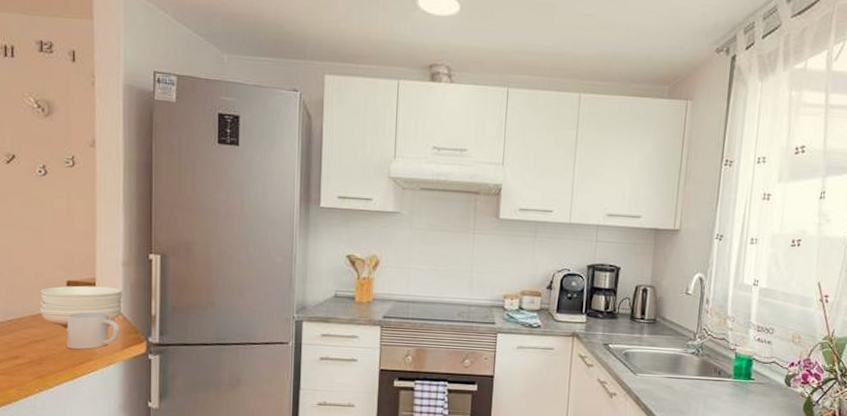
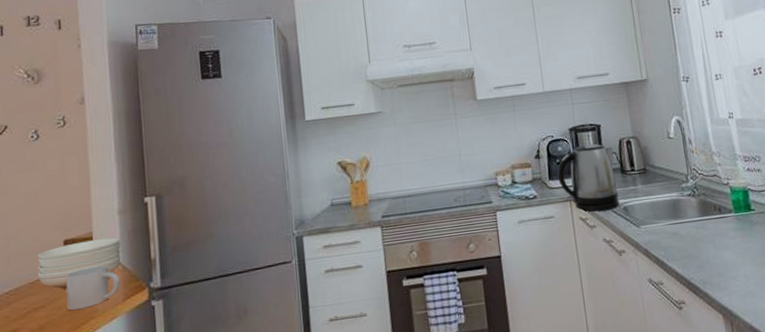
kettle: none [565,284,628,353] -> present [557,143,620,212]

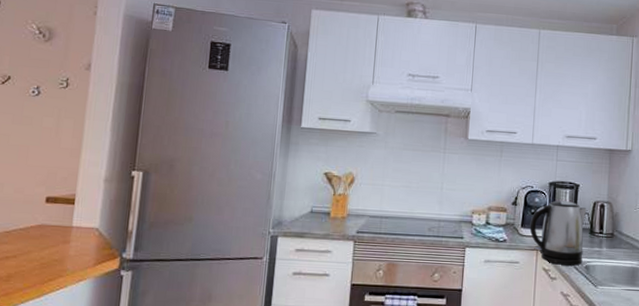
bowl: present [37,237,121,289] -> none [15,201,103,243]
mug: present [65,265,120,311] -> none [36,227,94,266]

